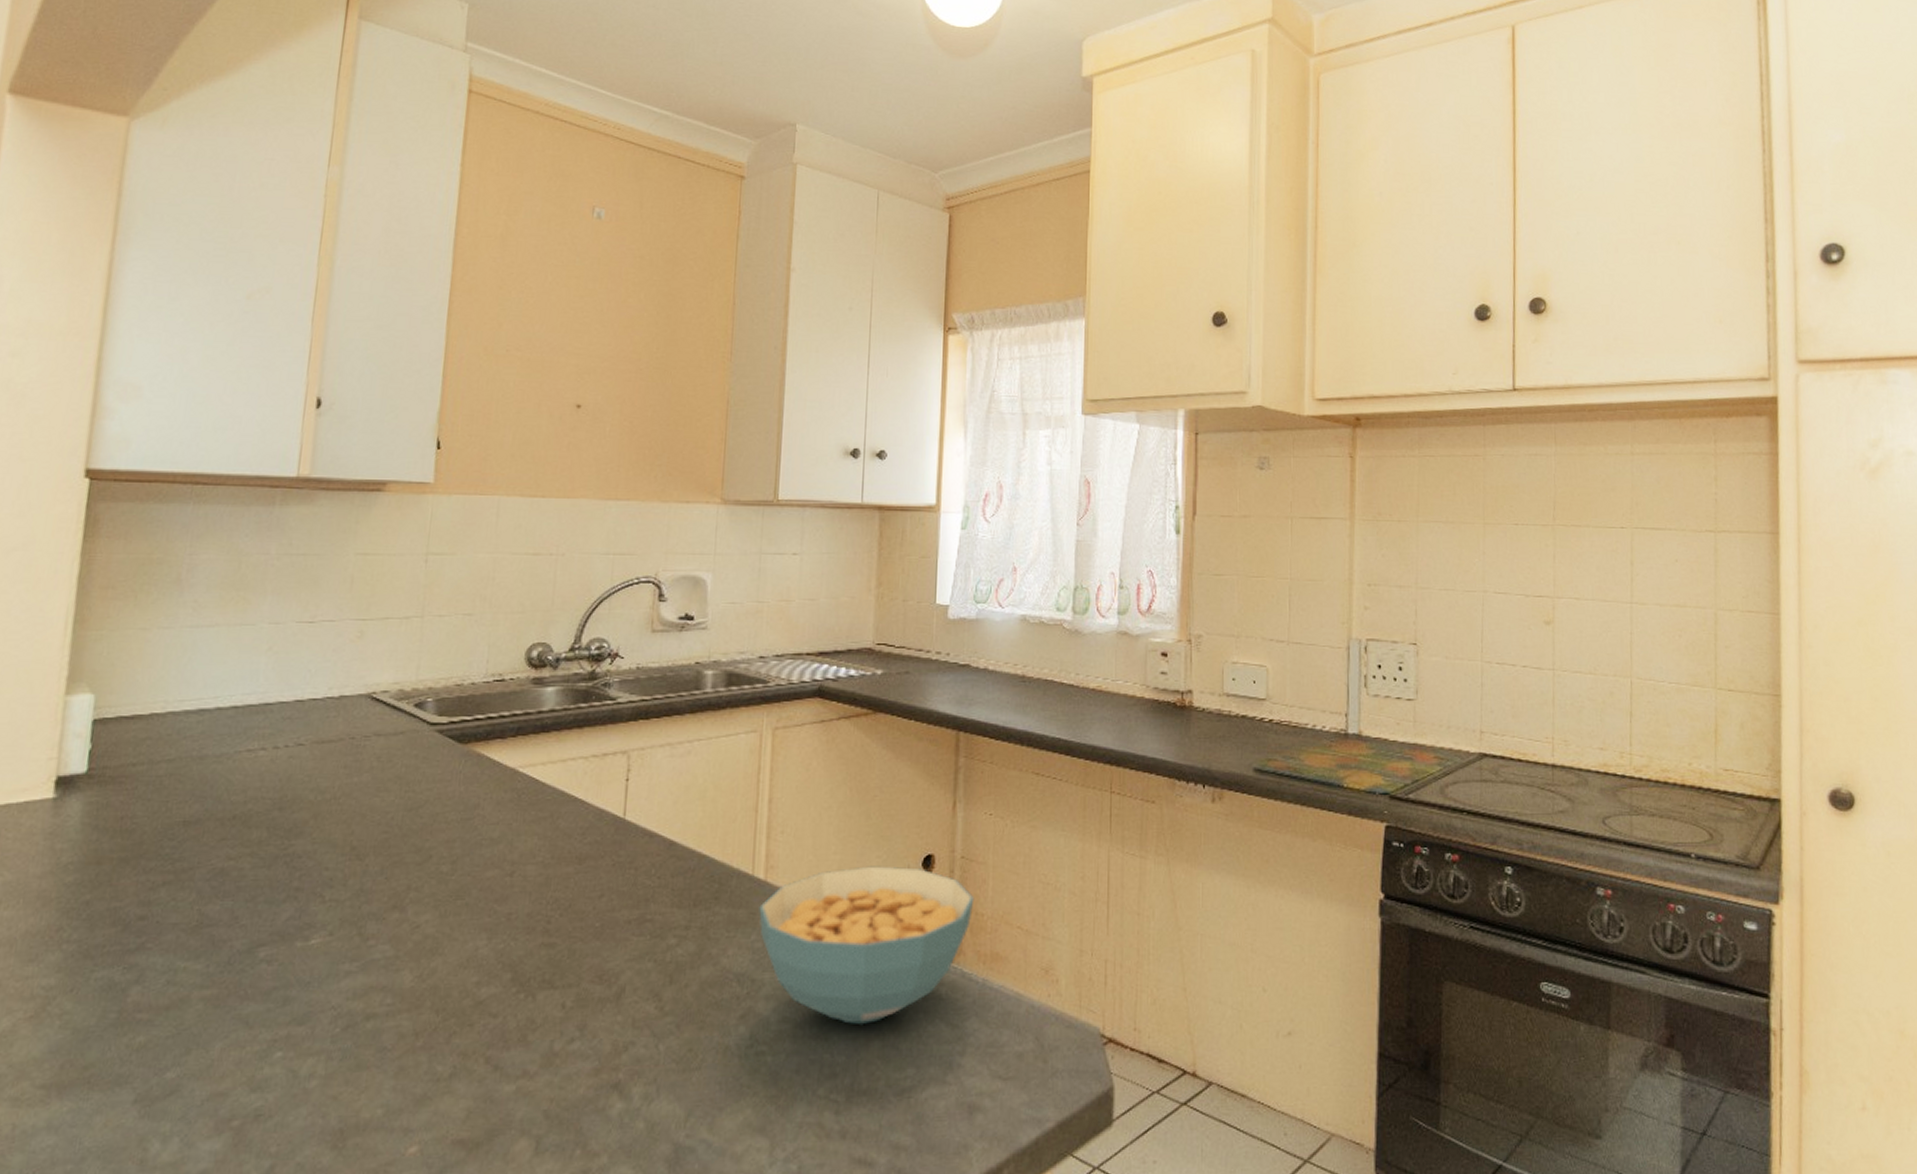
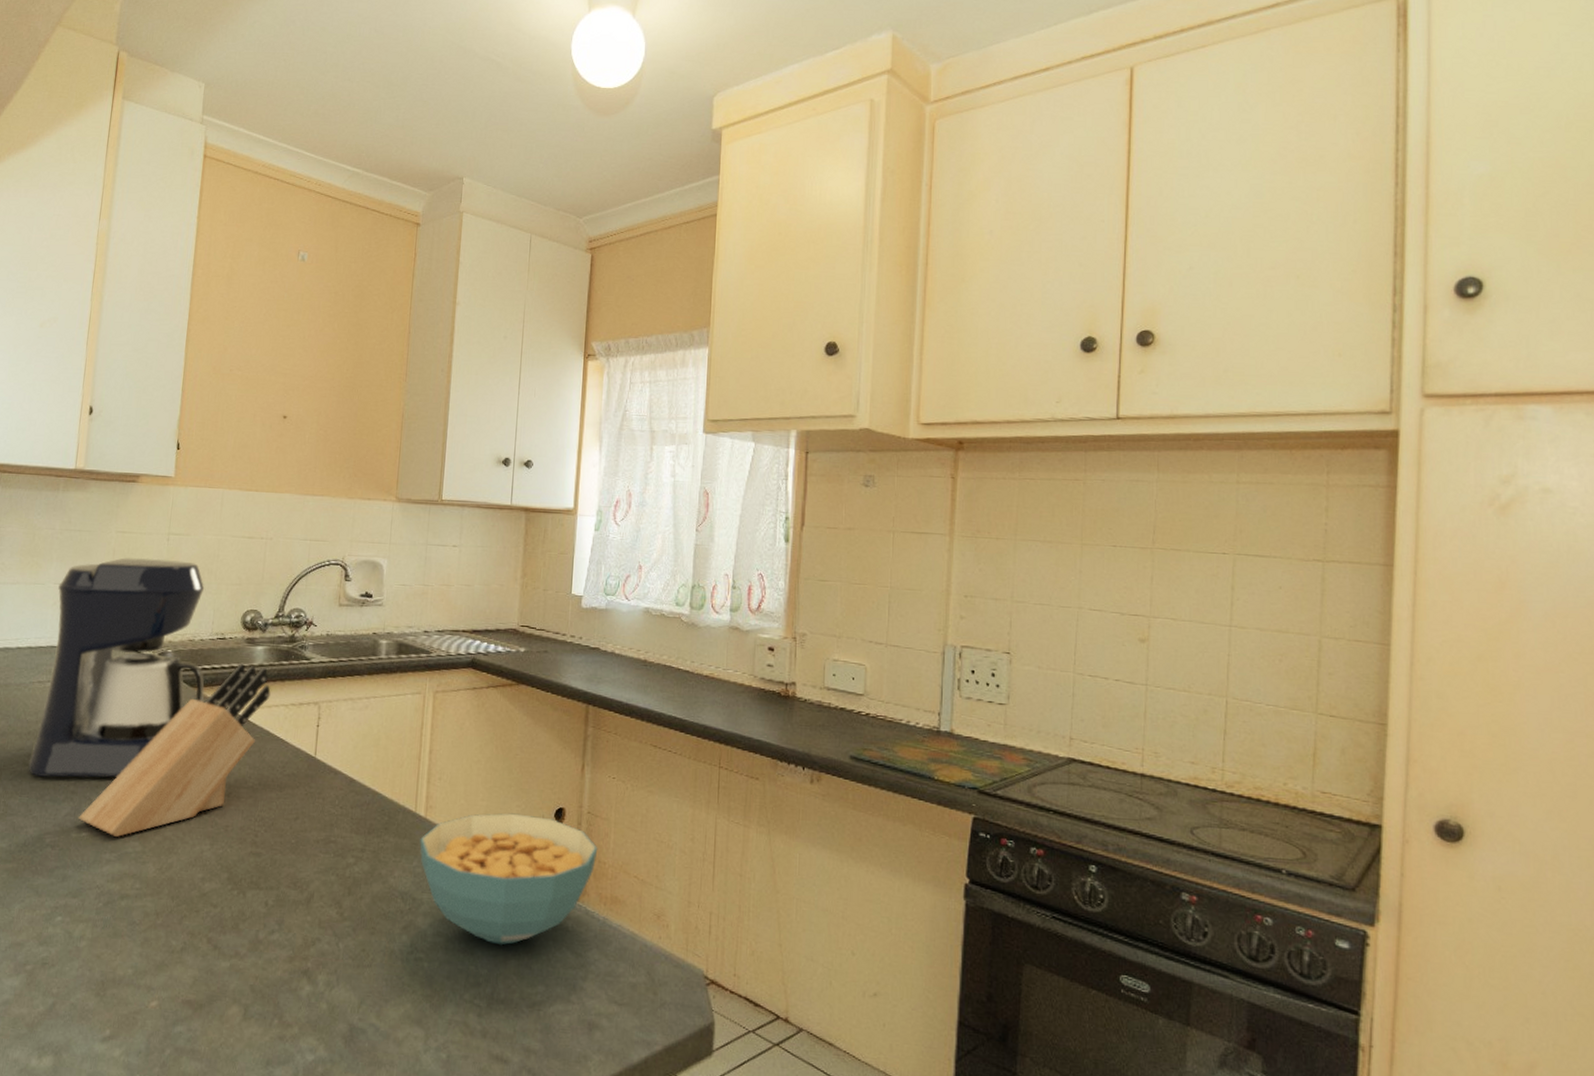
coffee maker: none [233,585,478,874] -> present [28,557,205,778]
knife block: none [305,710,566,941] -> present [78,664,271,837]

